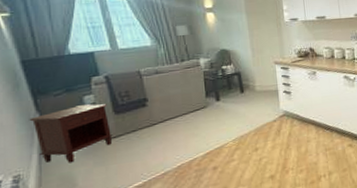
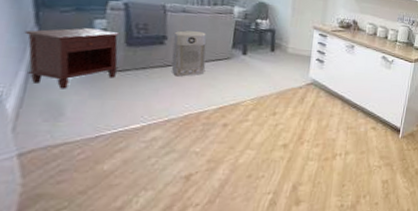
air purifier: none [152,88,187,132] -> present [171,30,207,76]

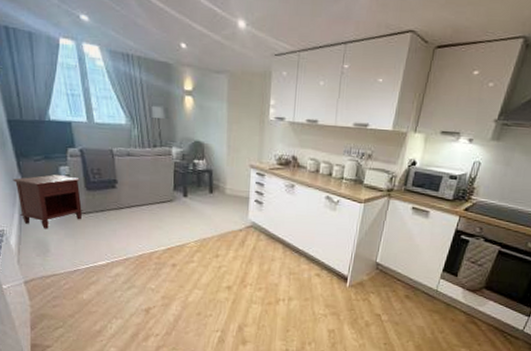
air purifier: present [171,30,207,76] -> none [122,174,152,218]

